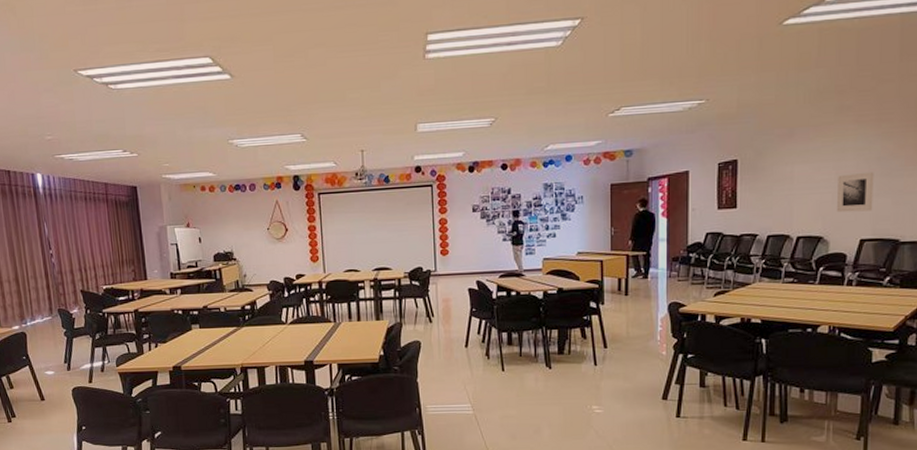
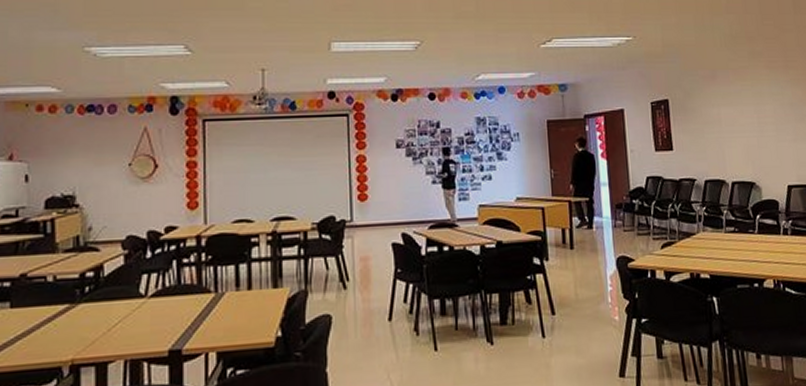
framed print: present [837,171,874,213] -> none [760,117,794,157]

